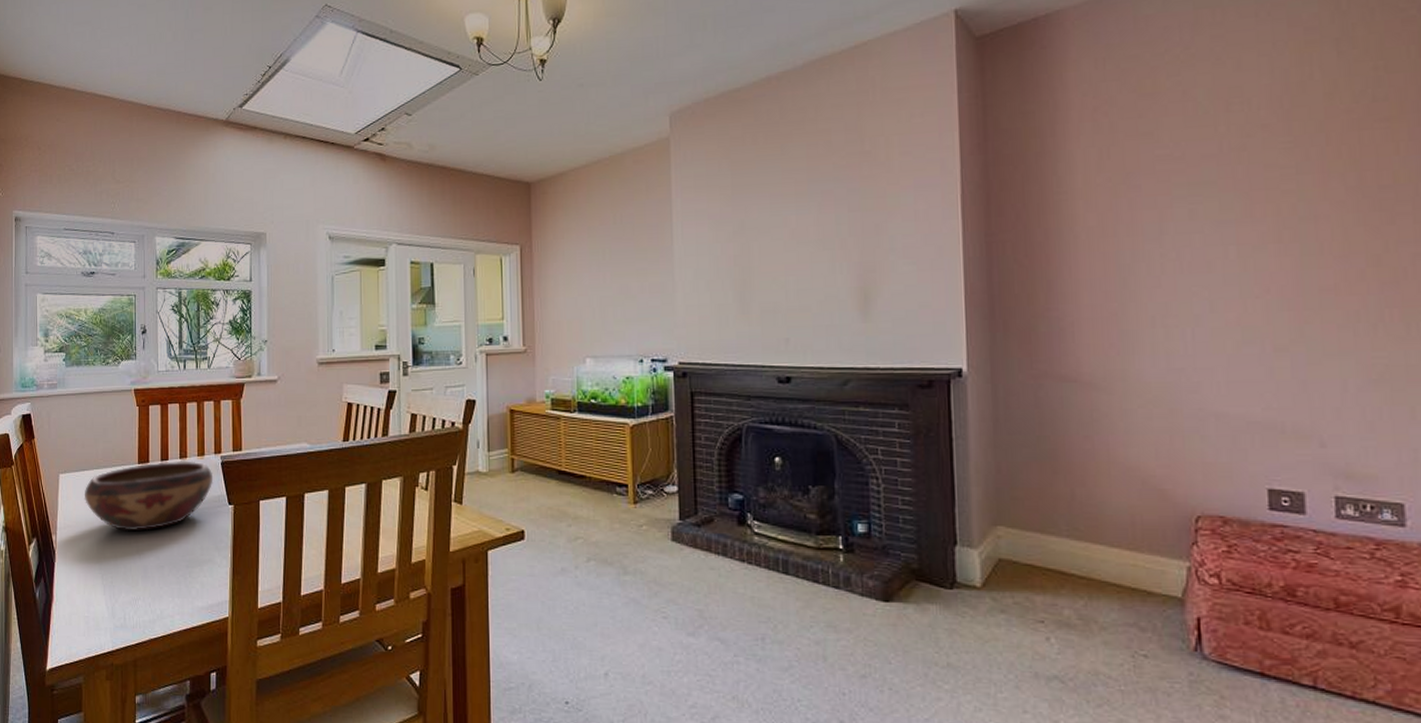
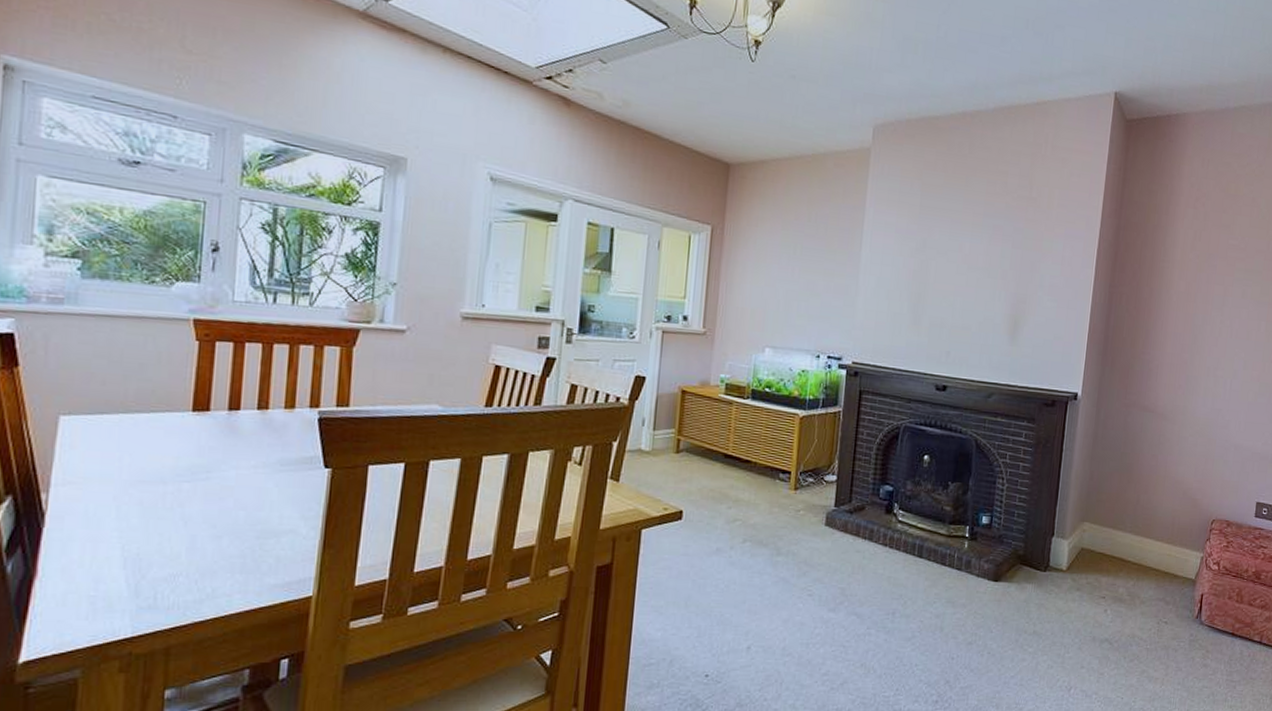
decorative bowl: present [84,461,214,531] -> none [99,411,306,493]

